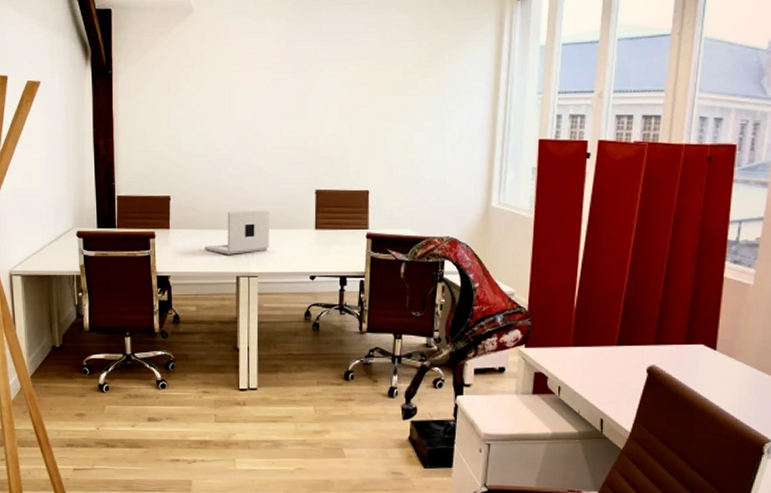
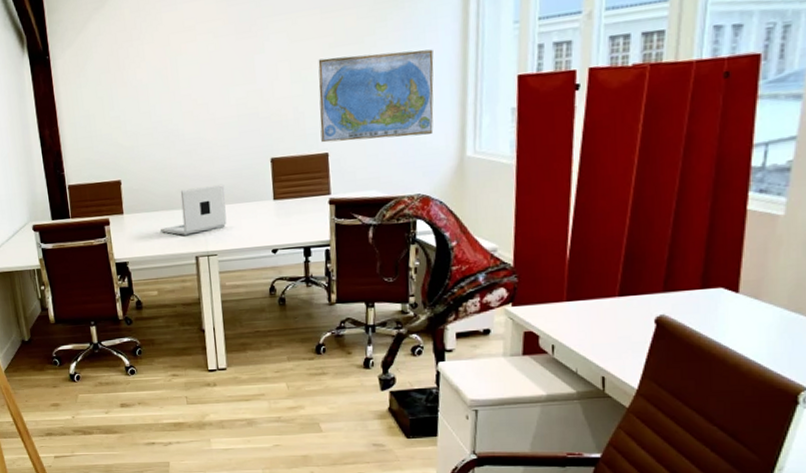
world map: none [363,104,468,183] -> present [318,49,434,143]

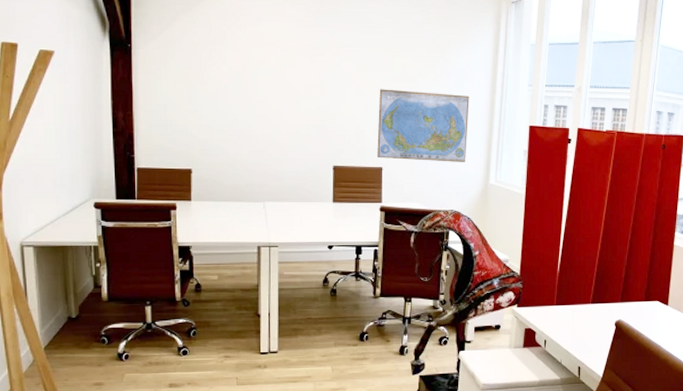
laptop: present [160,183,227,235] -> none [226,183,290,226]

